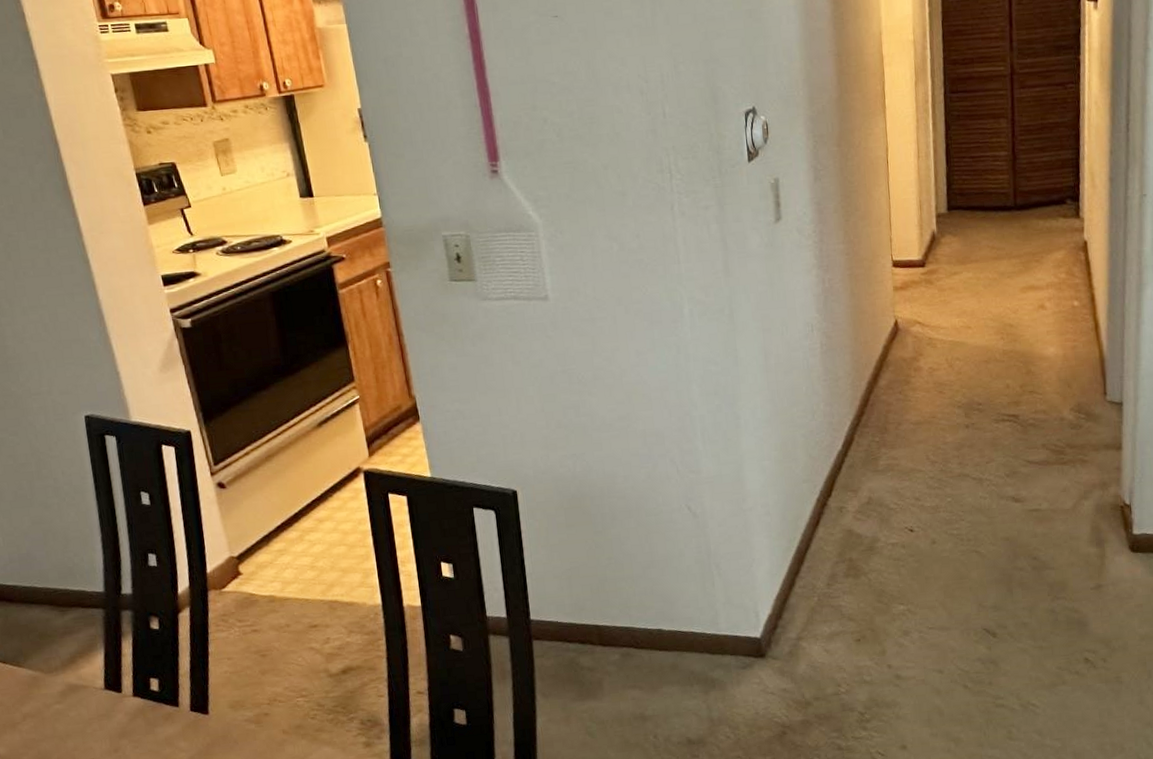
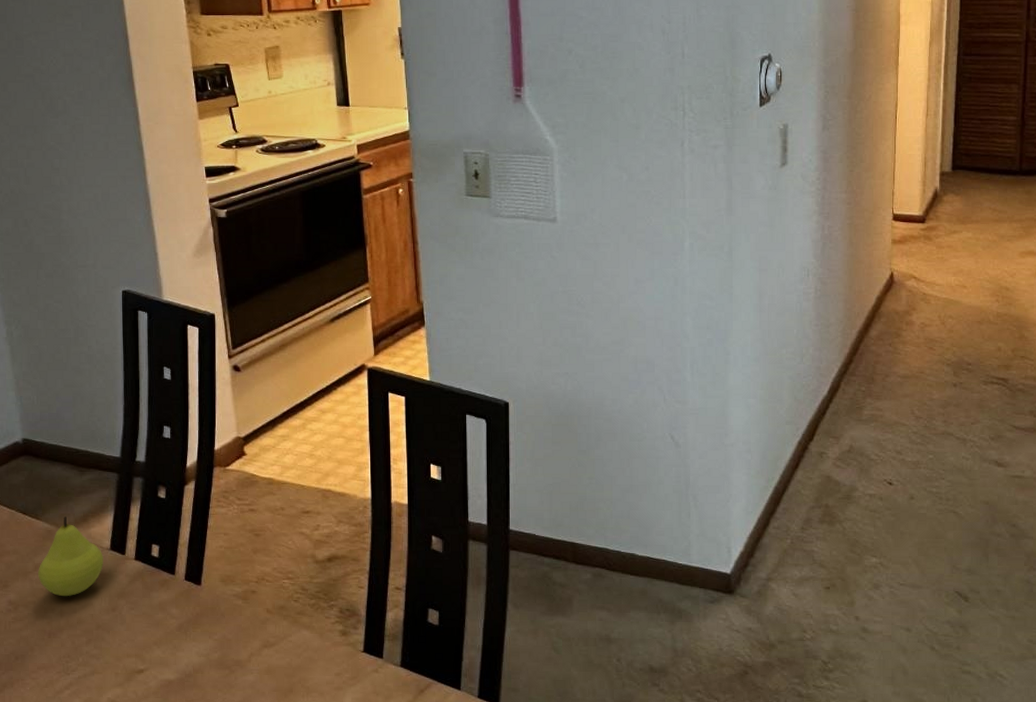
fruit: none [27,660,99,744] -> present [38,517,103,597]

